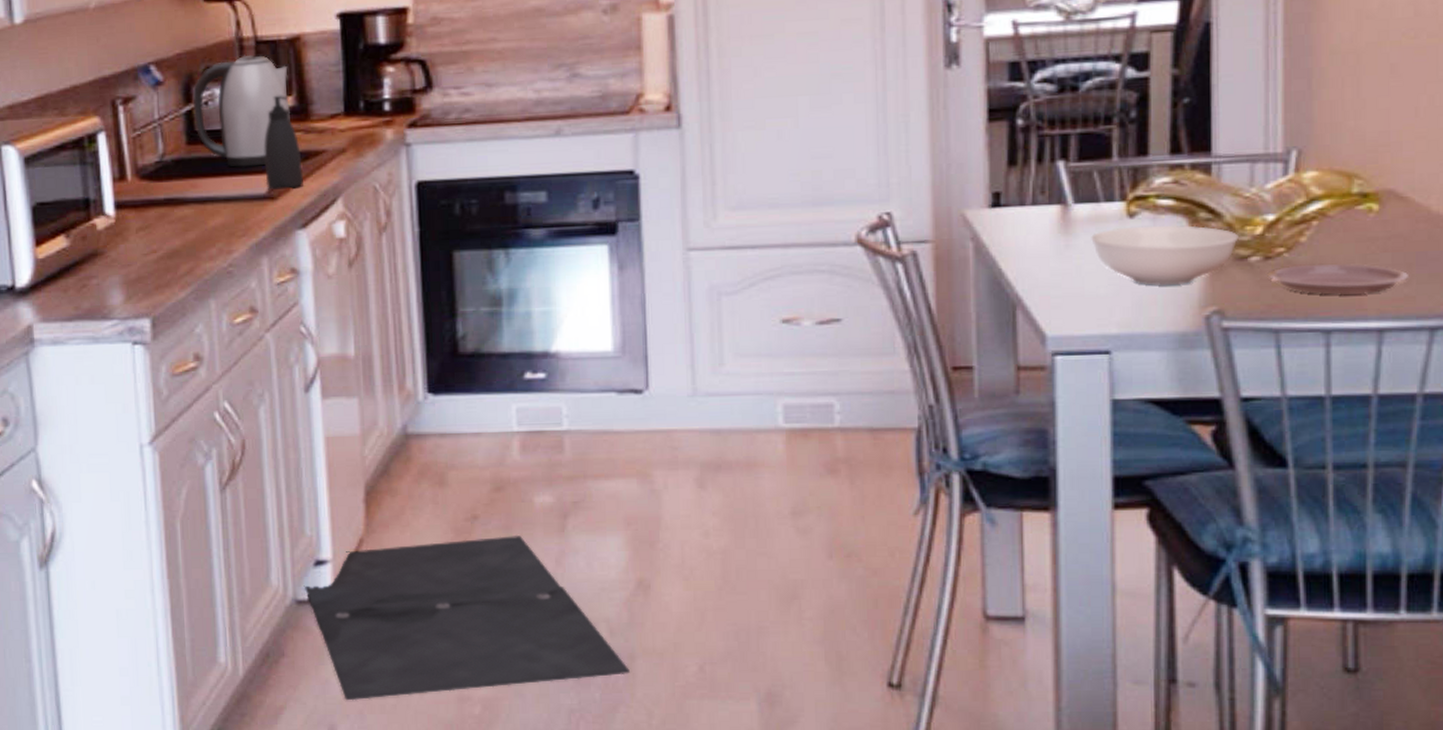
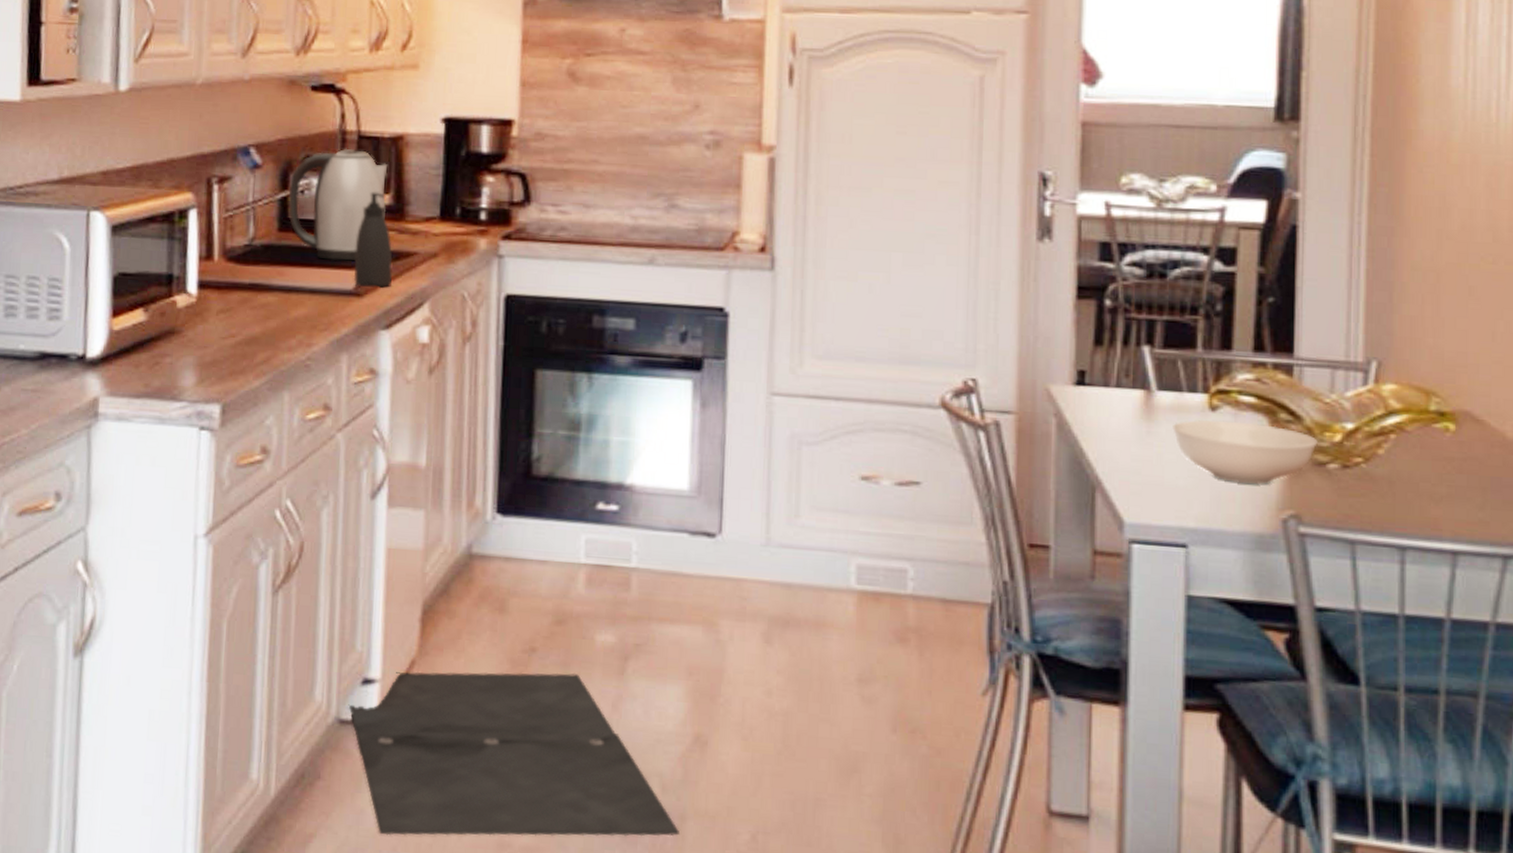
plate: present [1267,263,1408,296] -> none [1345,476,1483,515]

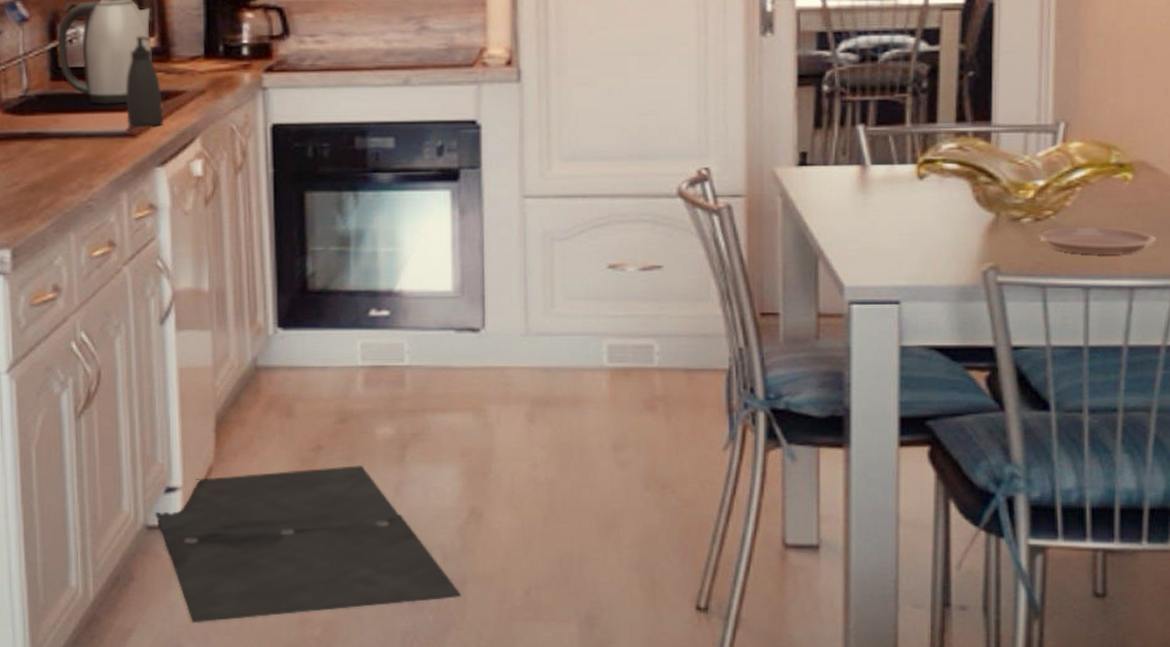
bowl: present [1173,419,1318,484] -> none [885,187,1013,243]
plate: none [1345,476,1483,515] -> present [1037,226,1156,256]

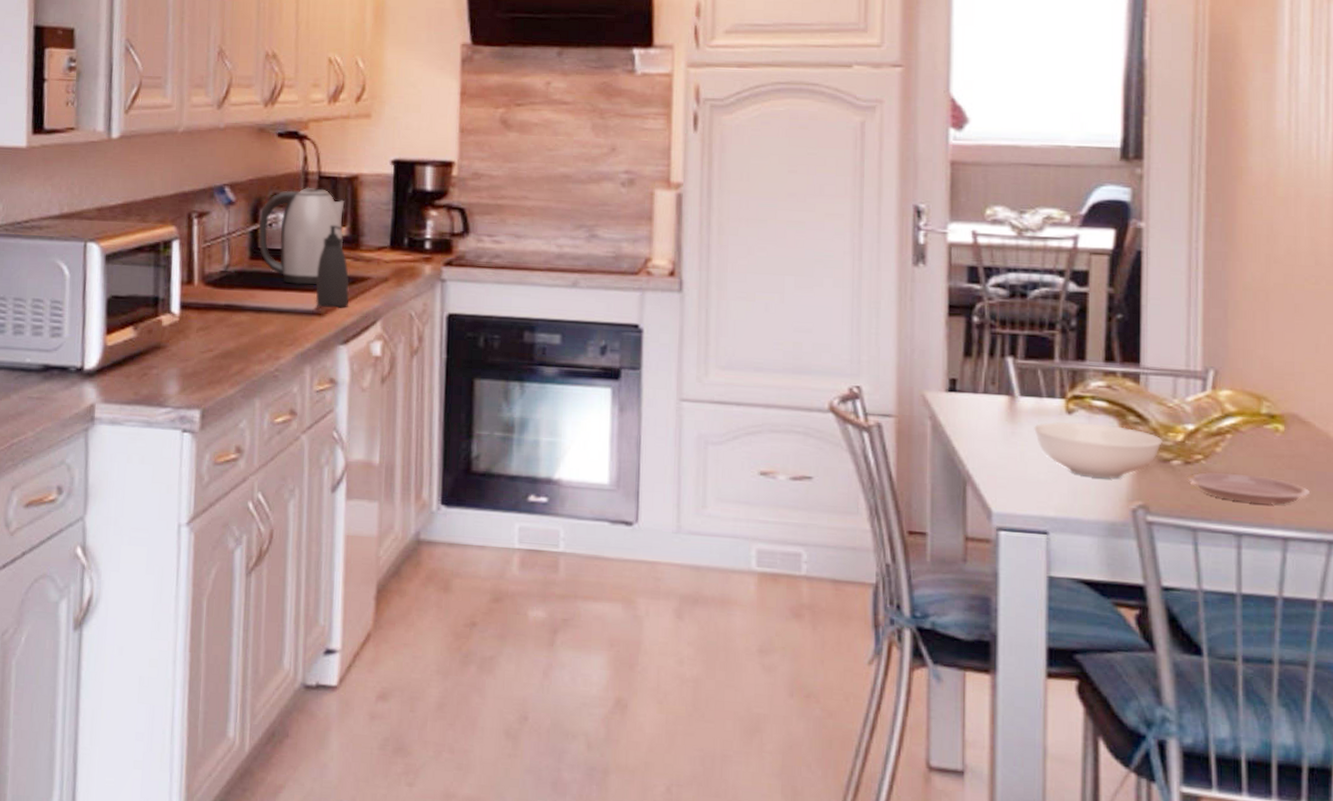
door mat: present [154,464,461,623] -> none [313,643,603,788]
bowl: none [885,187,1013,243] -> present [1034,421,1162,478]

